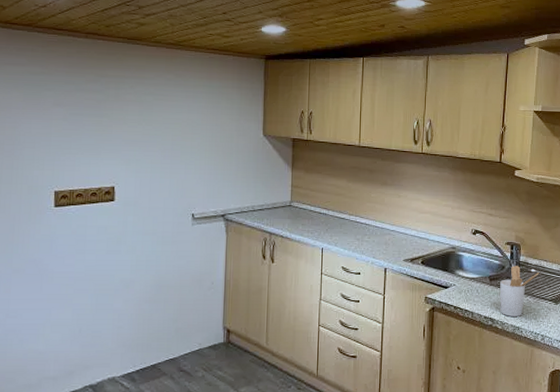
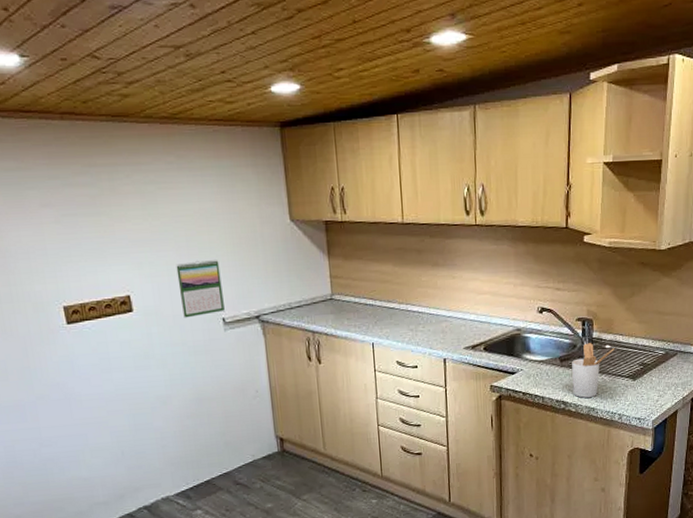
calendar: none [158,162,197,211] -> present [176,260,225,318]

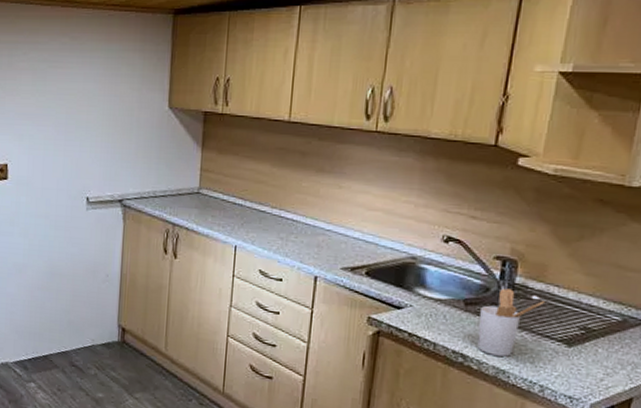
calendar: present [176,260,225,318] -> none [51,139,93,193]

